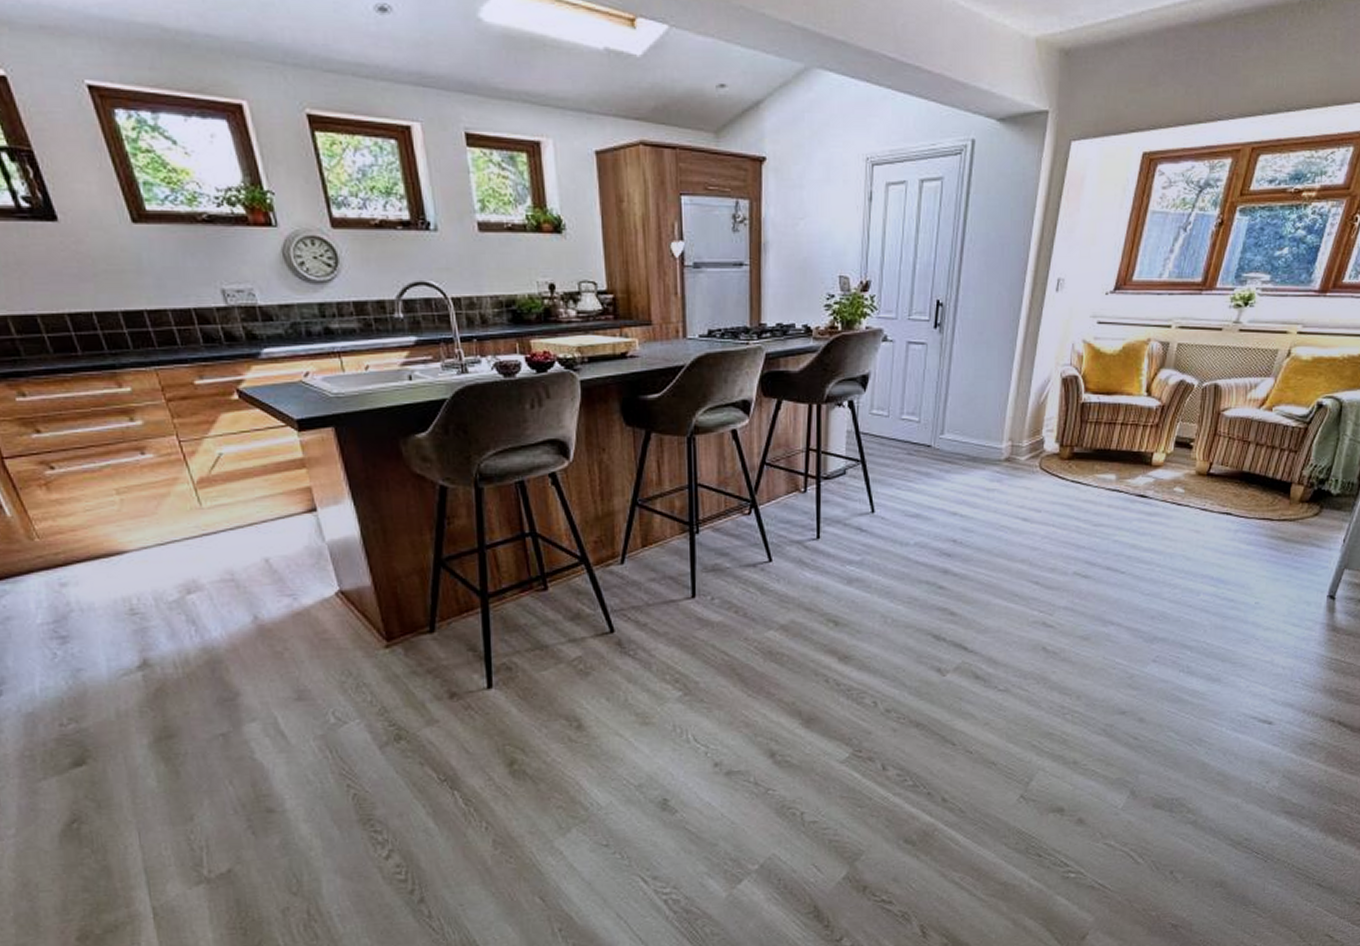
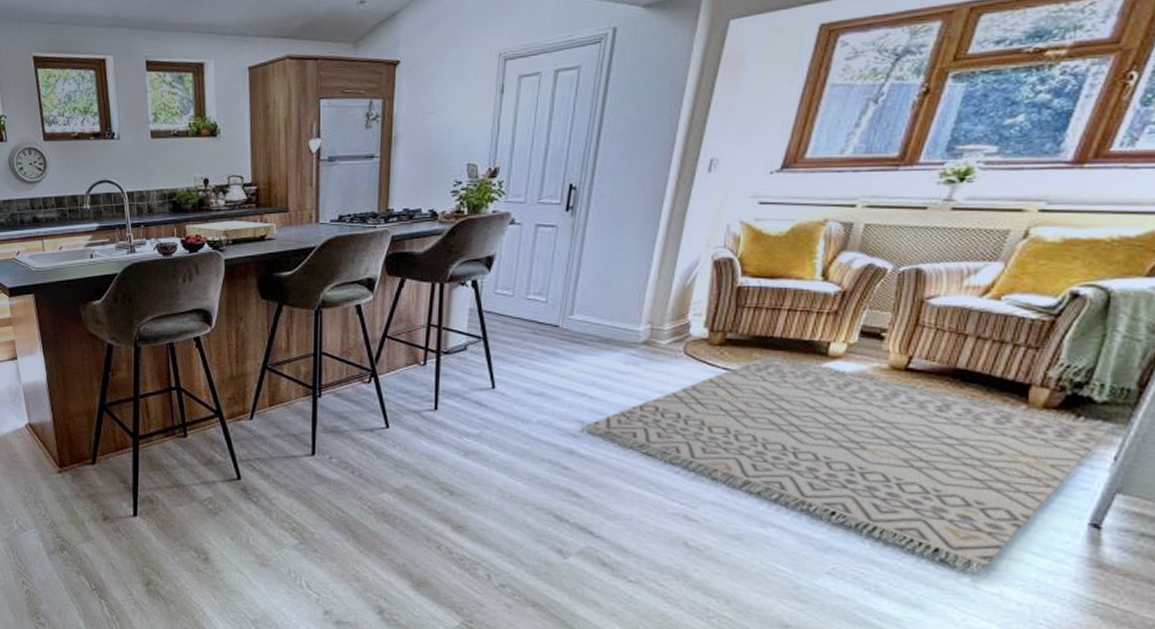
rug: none [954,467,1343,647] -> present [581,355,1114,574]

